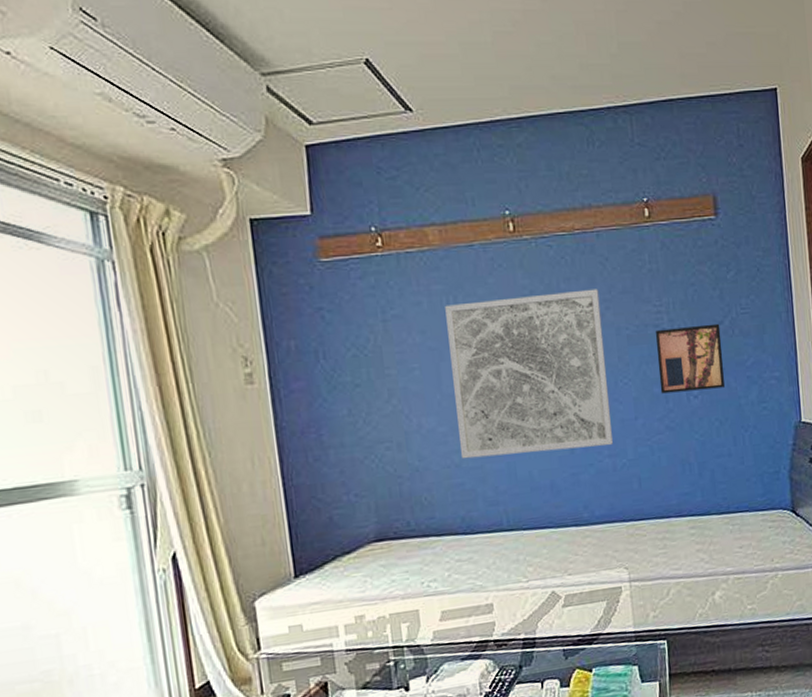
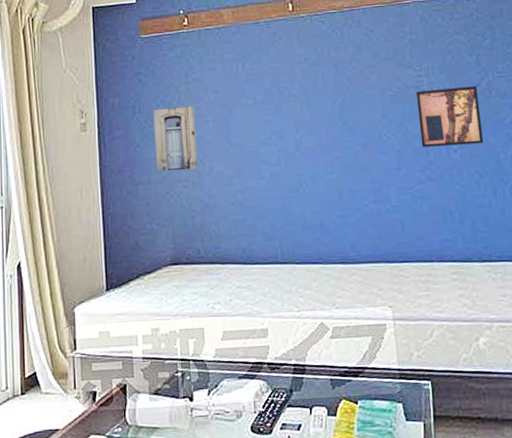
wall art: none [342,349,404,432] -> present [153,106,198,172]
wall art: present [445,289,613,459] -> none [235,56,377,199]

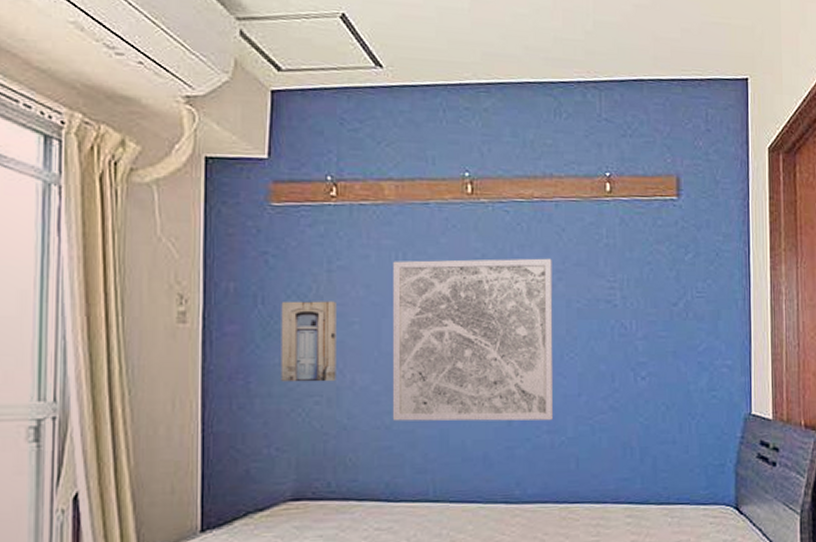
wall art: none [235,56,377,199] -> present [392,258,554,422]
wall art: present [416,85,483,148] -> none [606,305,675,372]

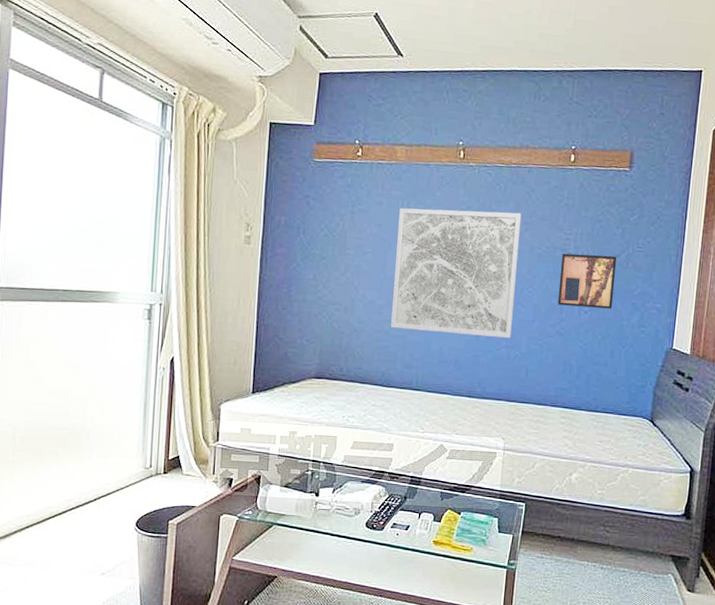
wall art: present [281,301,336,383] -> none [313,233,356,295]
wall art: none [606,305,675,372] -> present [557,253,617,309]

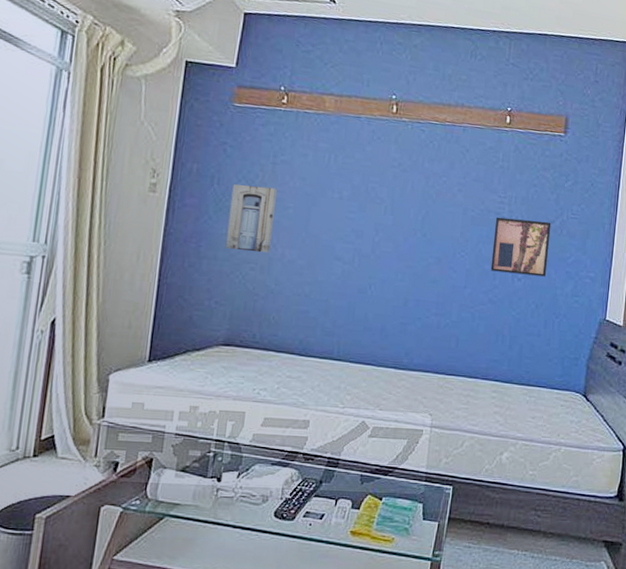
wall art: none [313,233,356,295] -> present [225,184,277,254]
wall art: present [390,207,522,339] -> none [311,161,456,306]

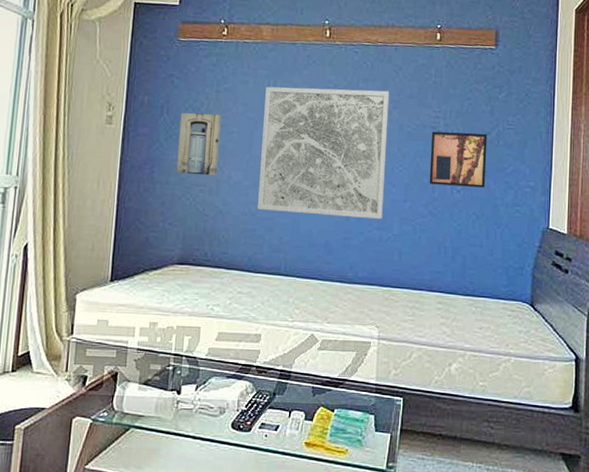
wall art: none [311,161,456,306] -> present [257,86,390,220]

